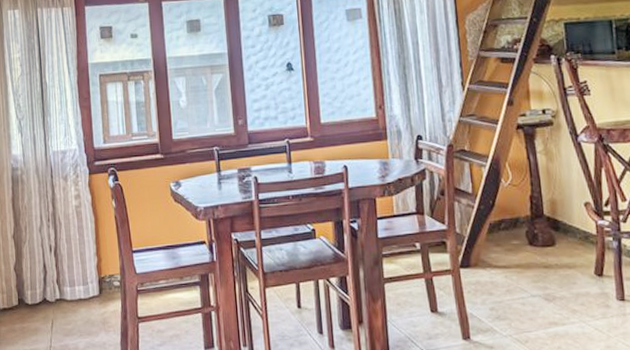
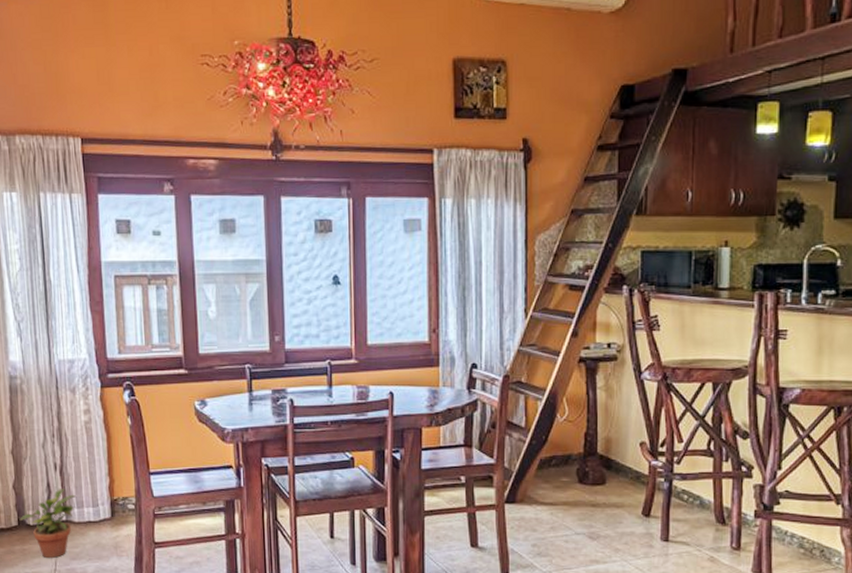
potted plant: none [19,269,68,335] -> present [19,489,76,558]

